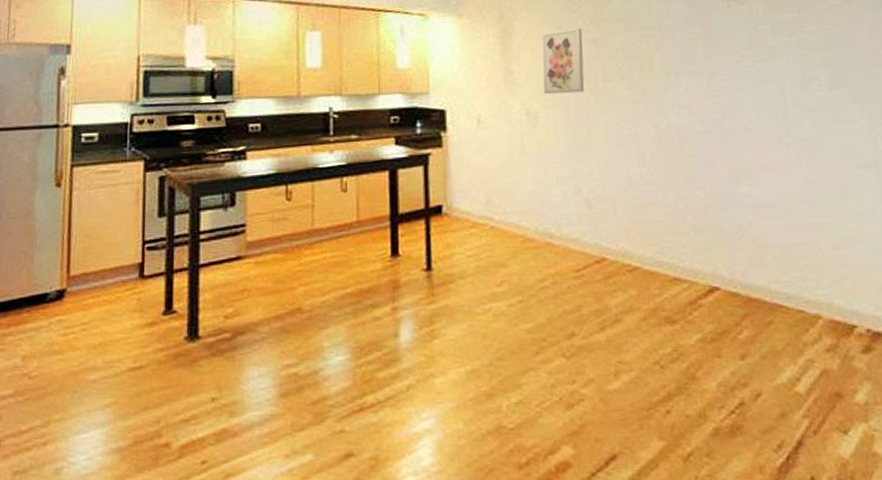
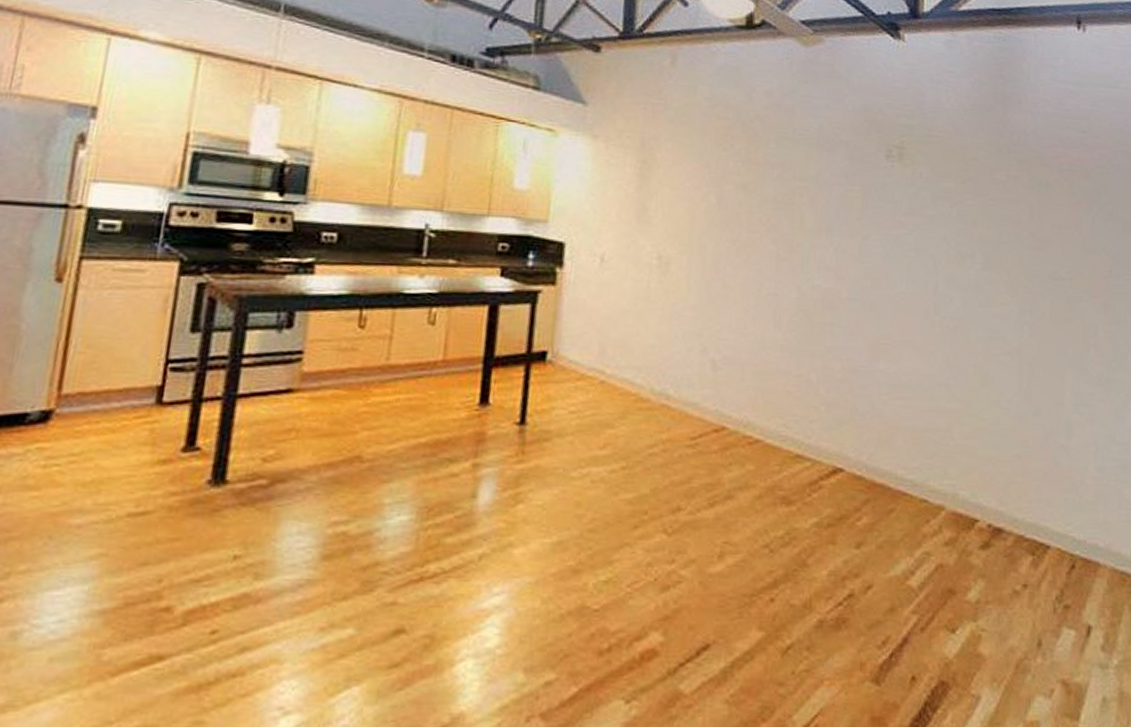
wall art: present [542,28,585,95] -> none [680,168,732,242]

